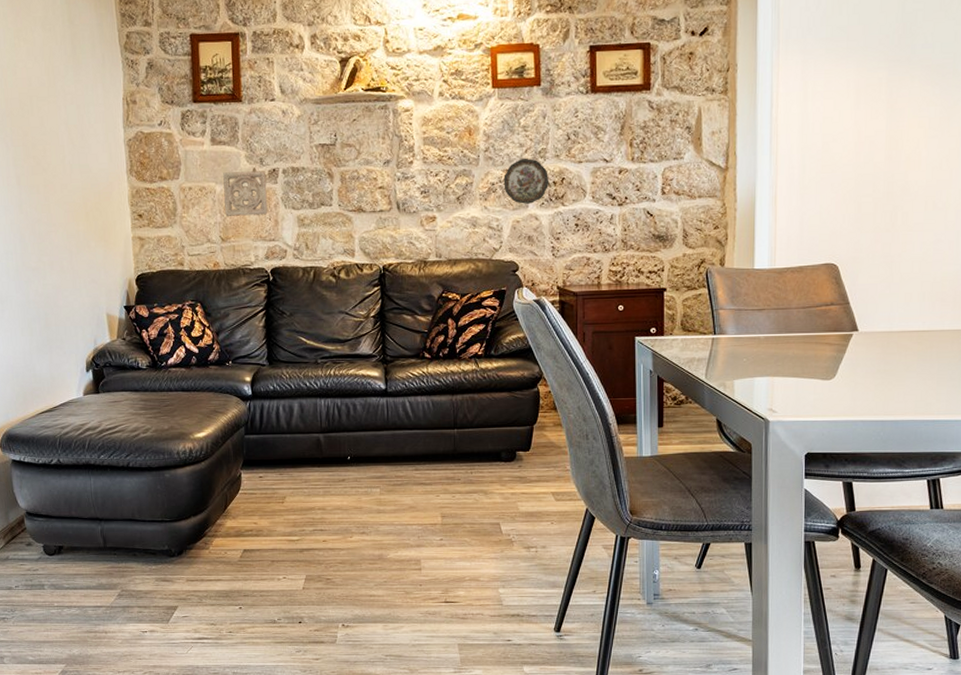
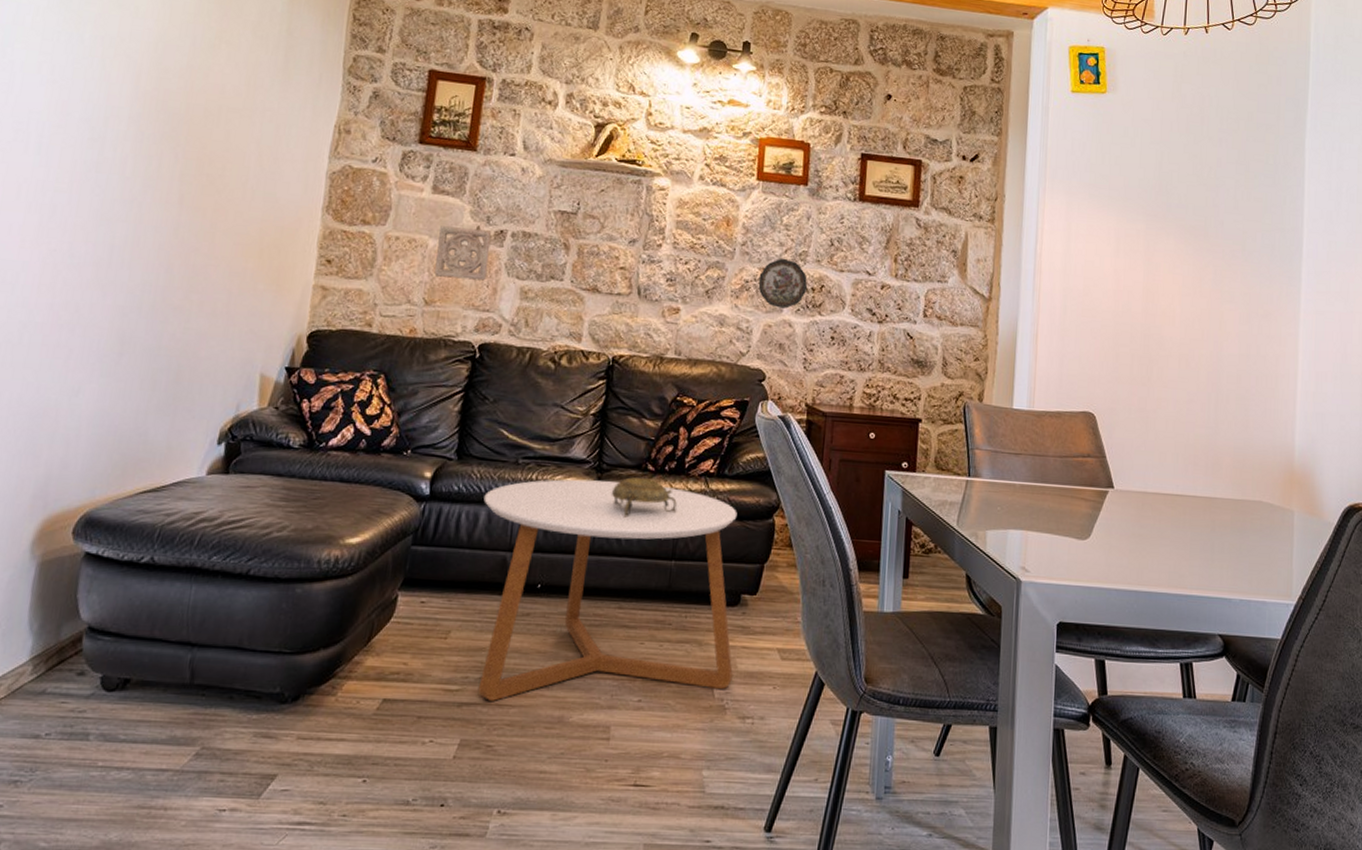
coffee table: none [295,369,516,546] -> present [478,479,737,701]
decorative bowl: none [397,365,454,398] -> present [611,477,677,517]

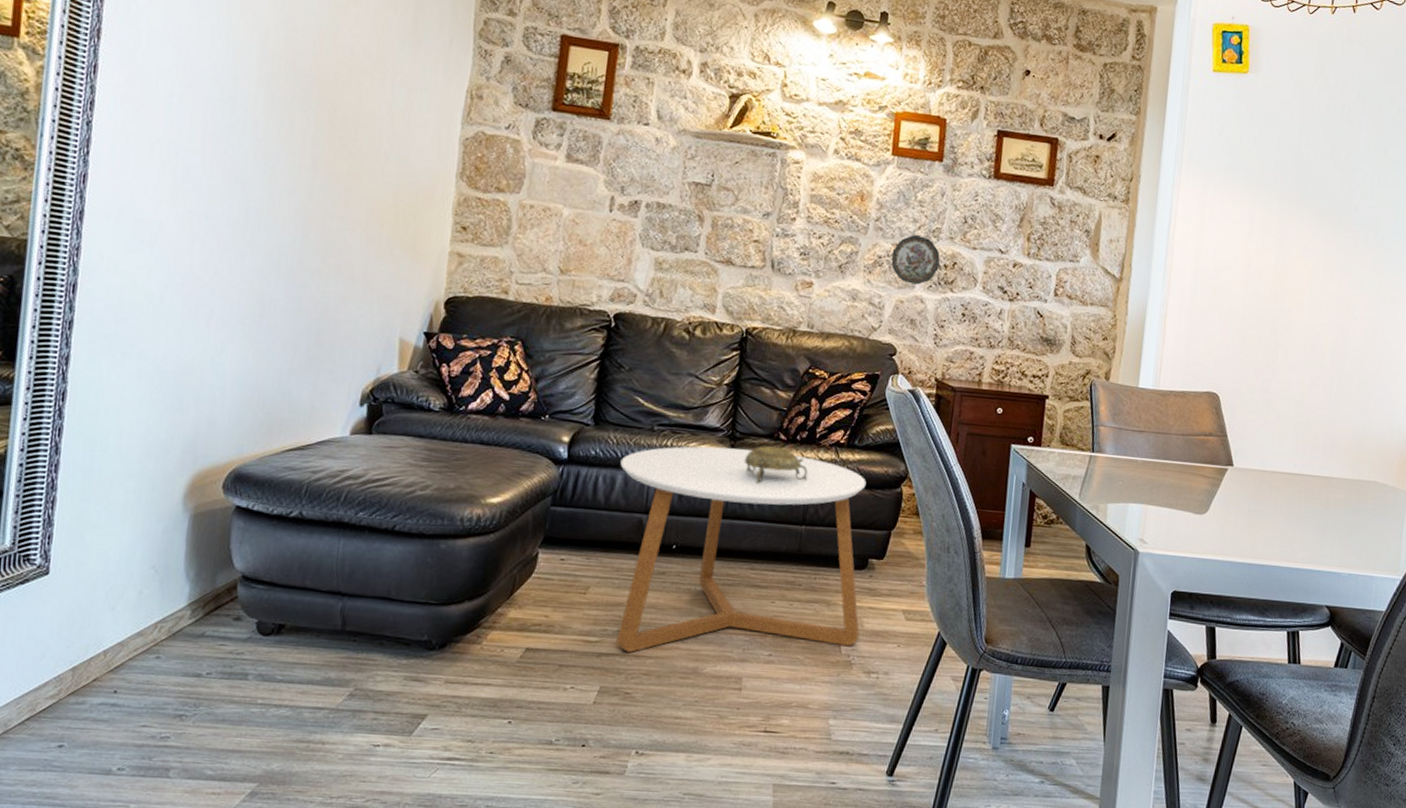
wall ornament: present [434,226,492,281] -> none [569,195,626,251]

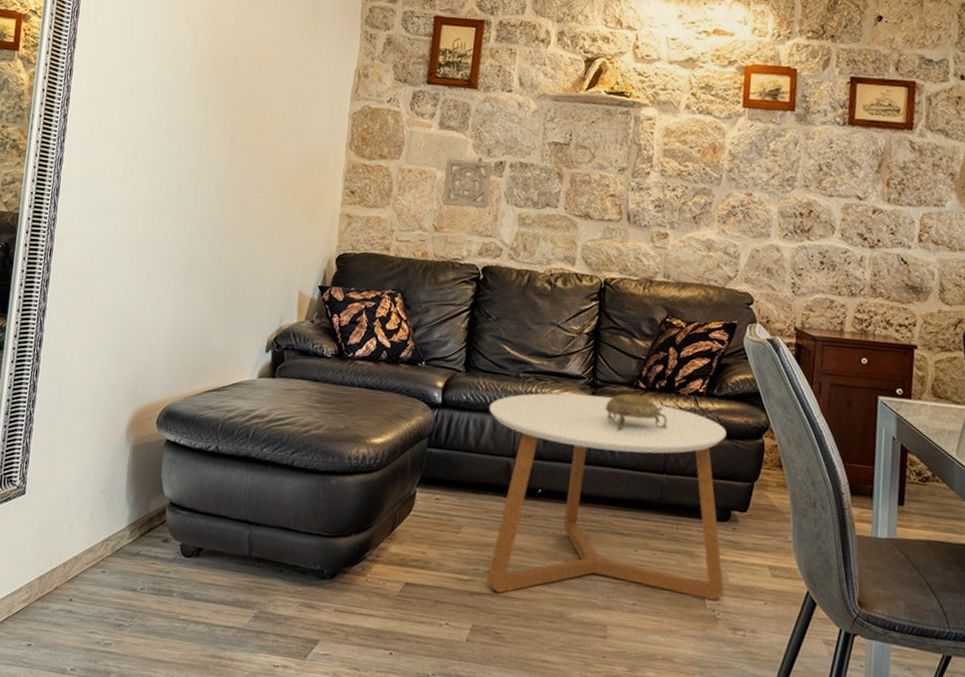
wall ornament: none [569,195,626,251] -> present [442,158,492,209]
decorative plate: present [891,235,940,285] -> none [745,184,796,233]

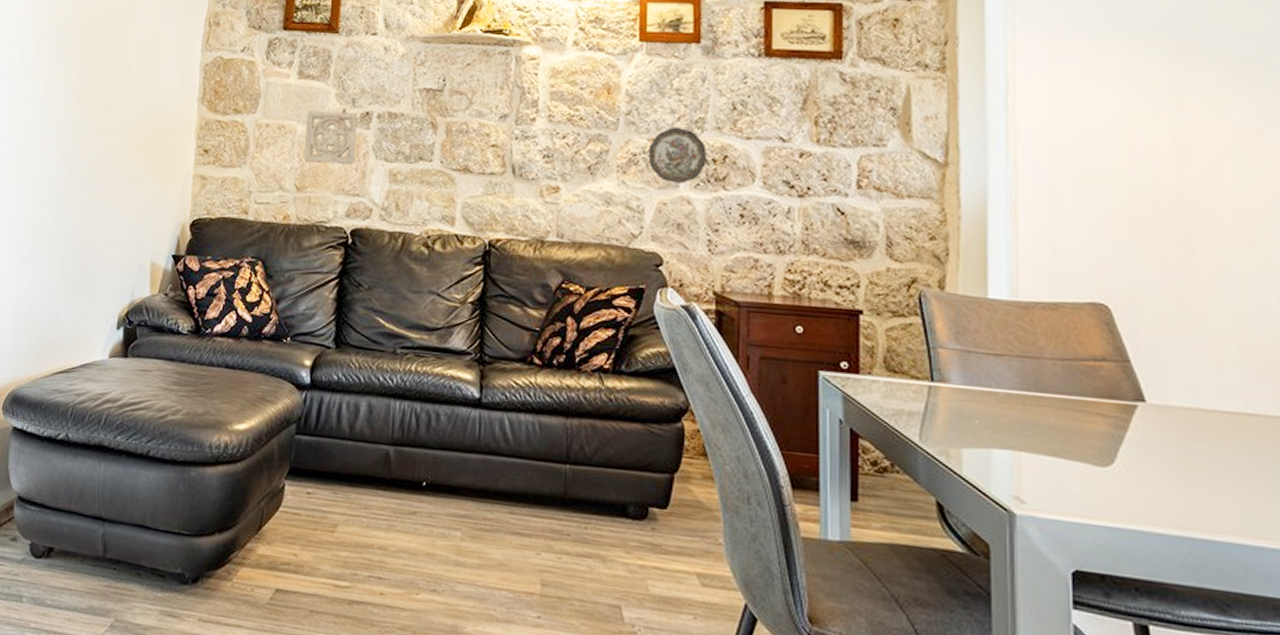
coffee table: present [486,393,727,601] -> none [363,371,644,614]
decorative bowl: present [604,394,668,431] -> none [495,371,569,415]
decorative plate: none [745,184,796,233] -> present [648,128,708,184]

